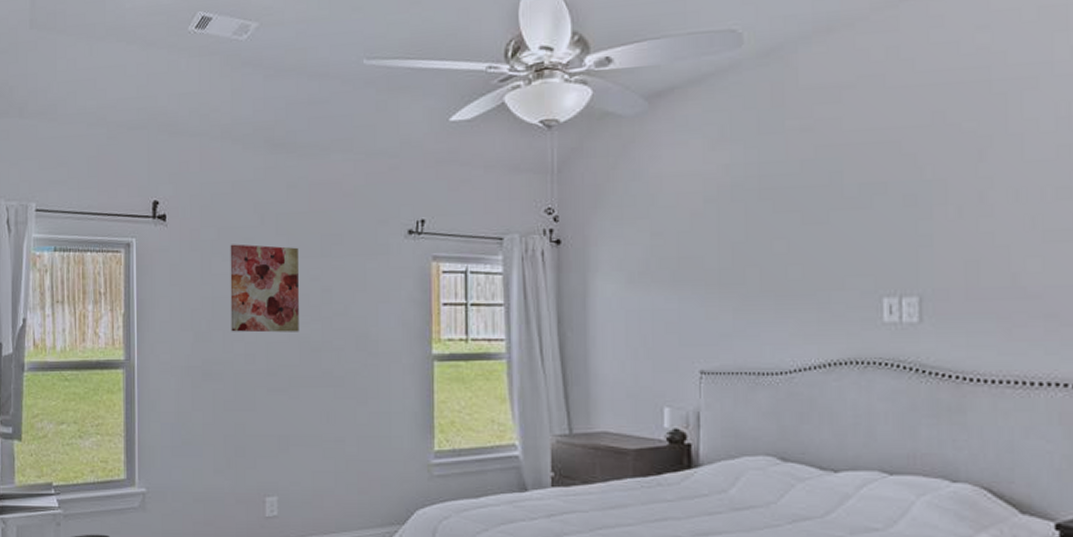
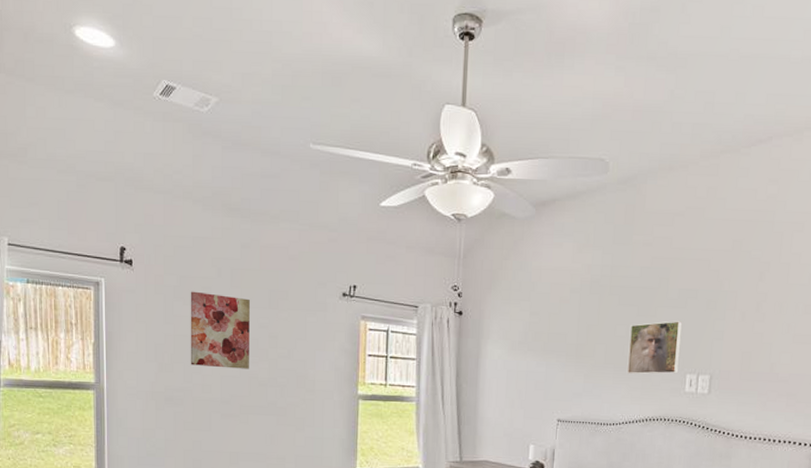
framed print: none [792,226,871,304] -> present [626,321,683,375]

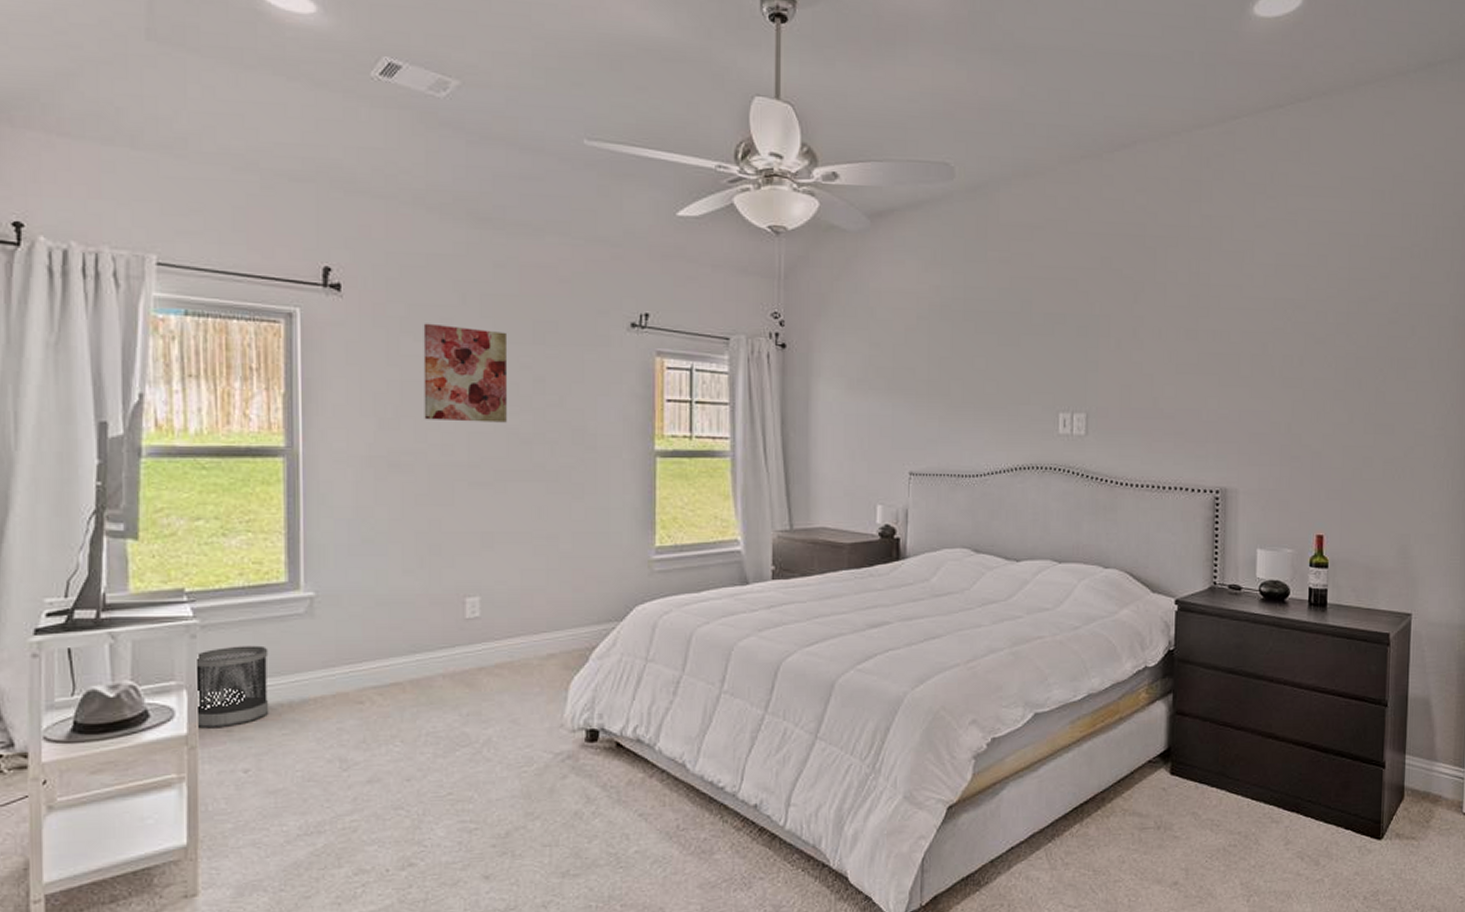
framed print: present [626,321,683,375] -> none [989,350,1051,415]

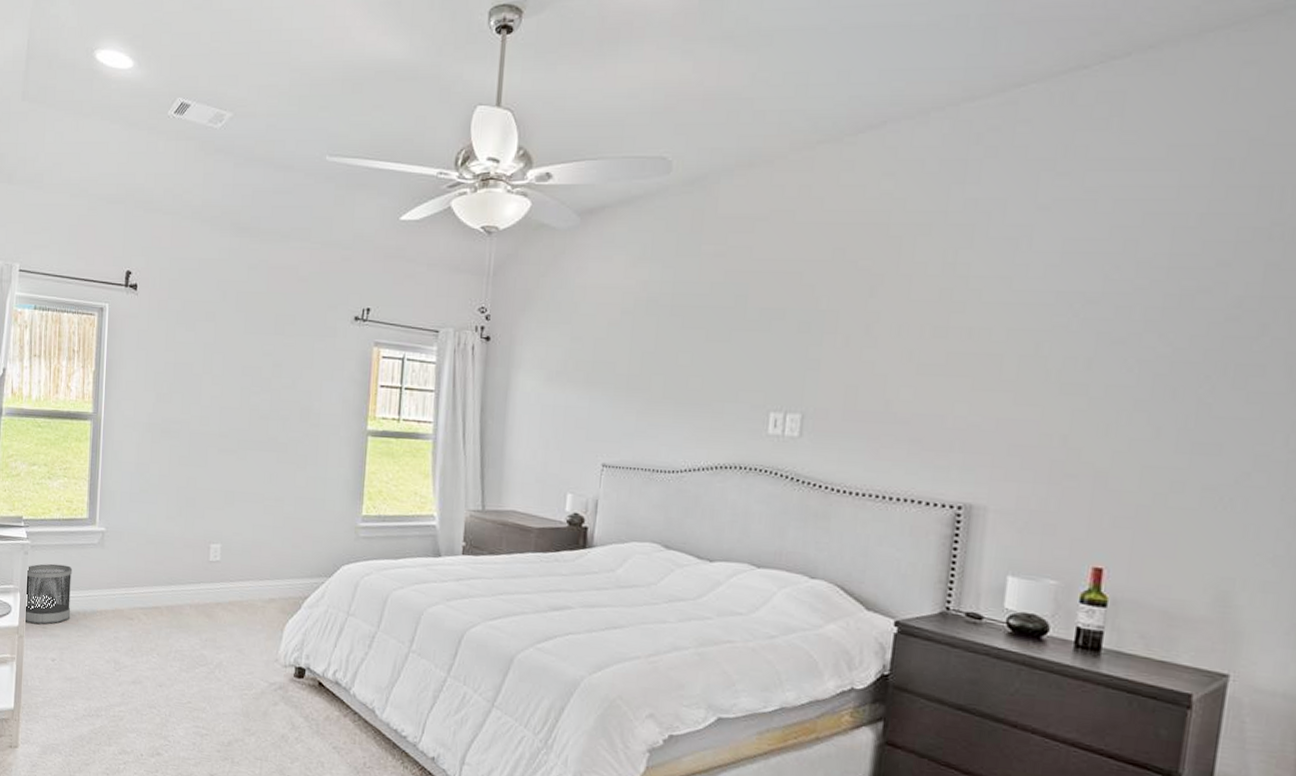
wall art: present [423,323,507,423] -> none [189,316,254,400]

